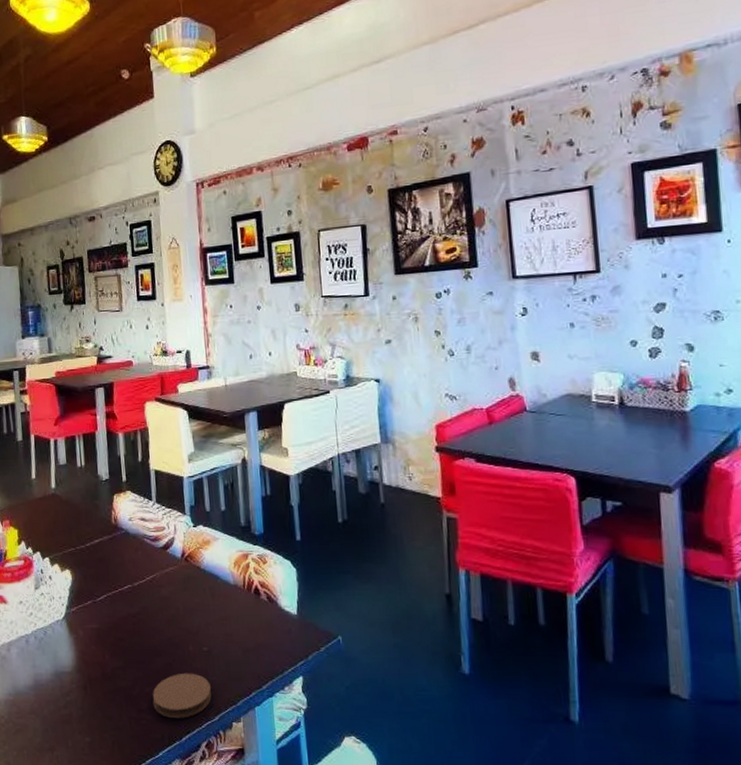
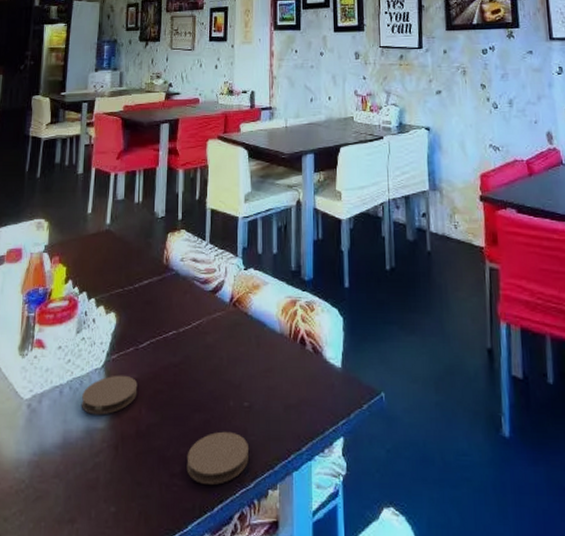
coaster: none [47,625,100,661] -> present [82,375,138,415]

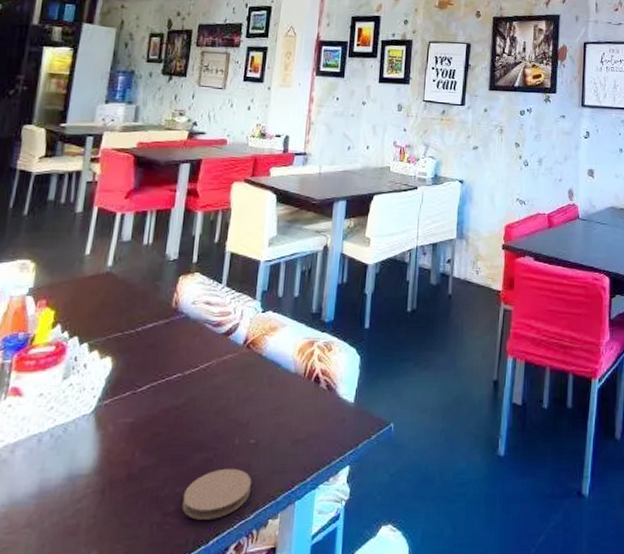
coaster: present [82,375,138,415] -> none [64,419,133,462]

